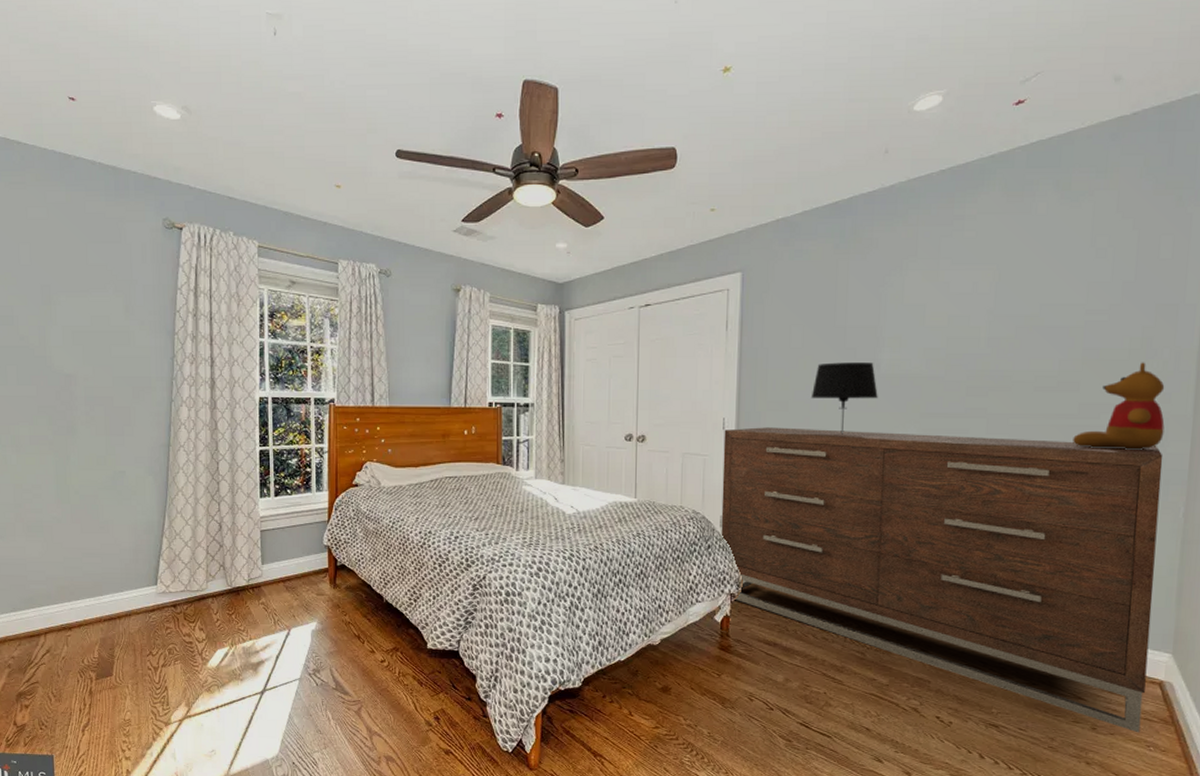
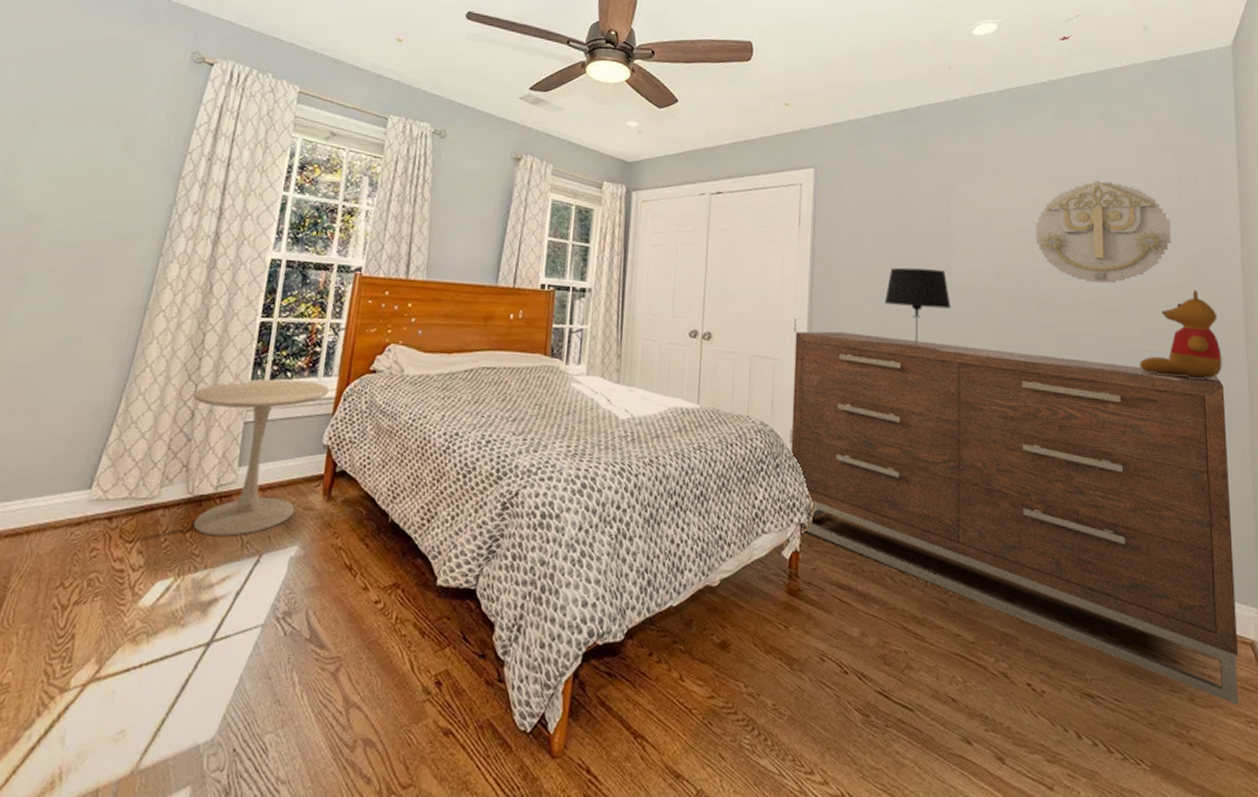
side table: none [217,495,322,617] -> present [192,378,329,537]
wall decoration: none [971,257,1123,363] -> present [1036,181,1171,283]

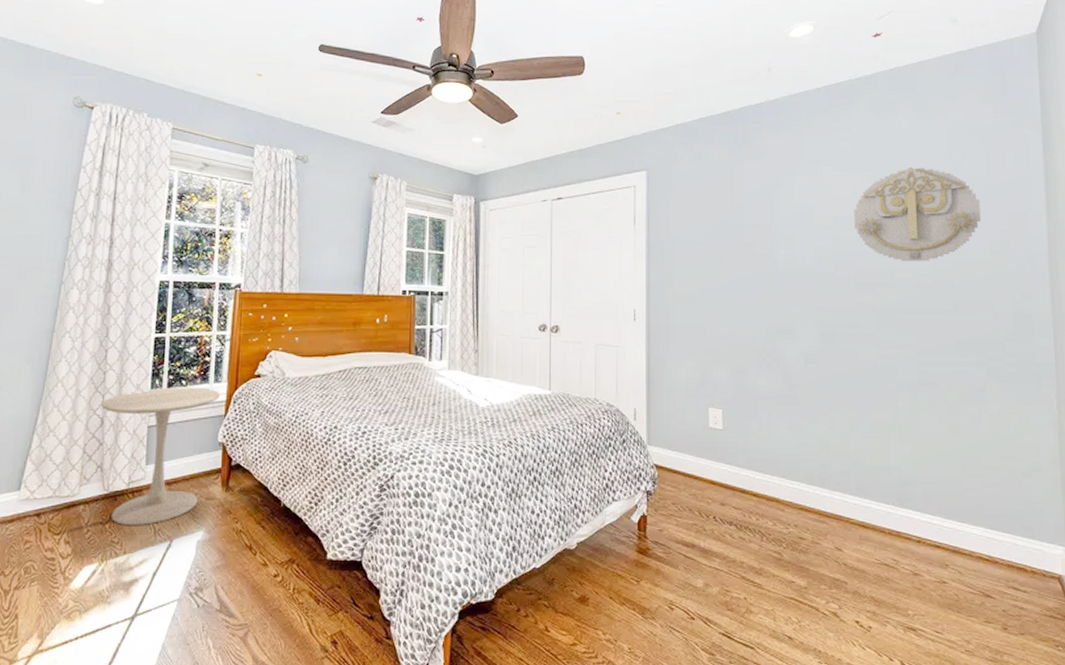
dresser: present [790,331,1239,706] -> none [635,319,1048,632]
table lamp: present [884,267,951,345] -> none [715,257,777,327]
teddy bear: present [1140,290,1222,380] -> none [953,263,1030,345]

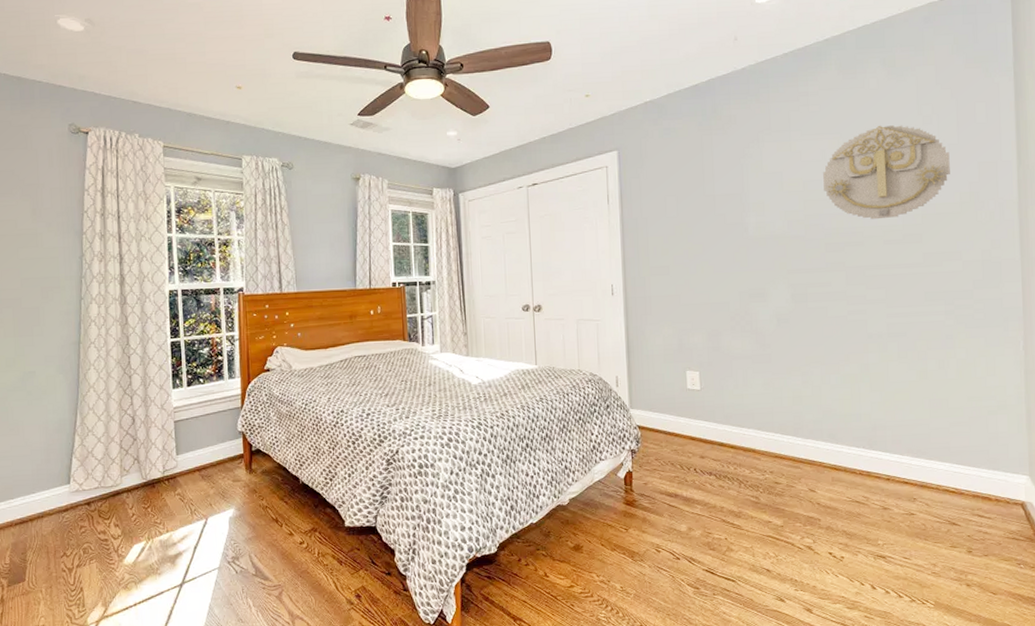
side table: present [100,387,220,526] -> none [130,384,235,509]

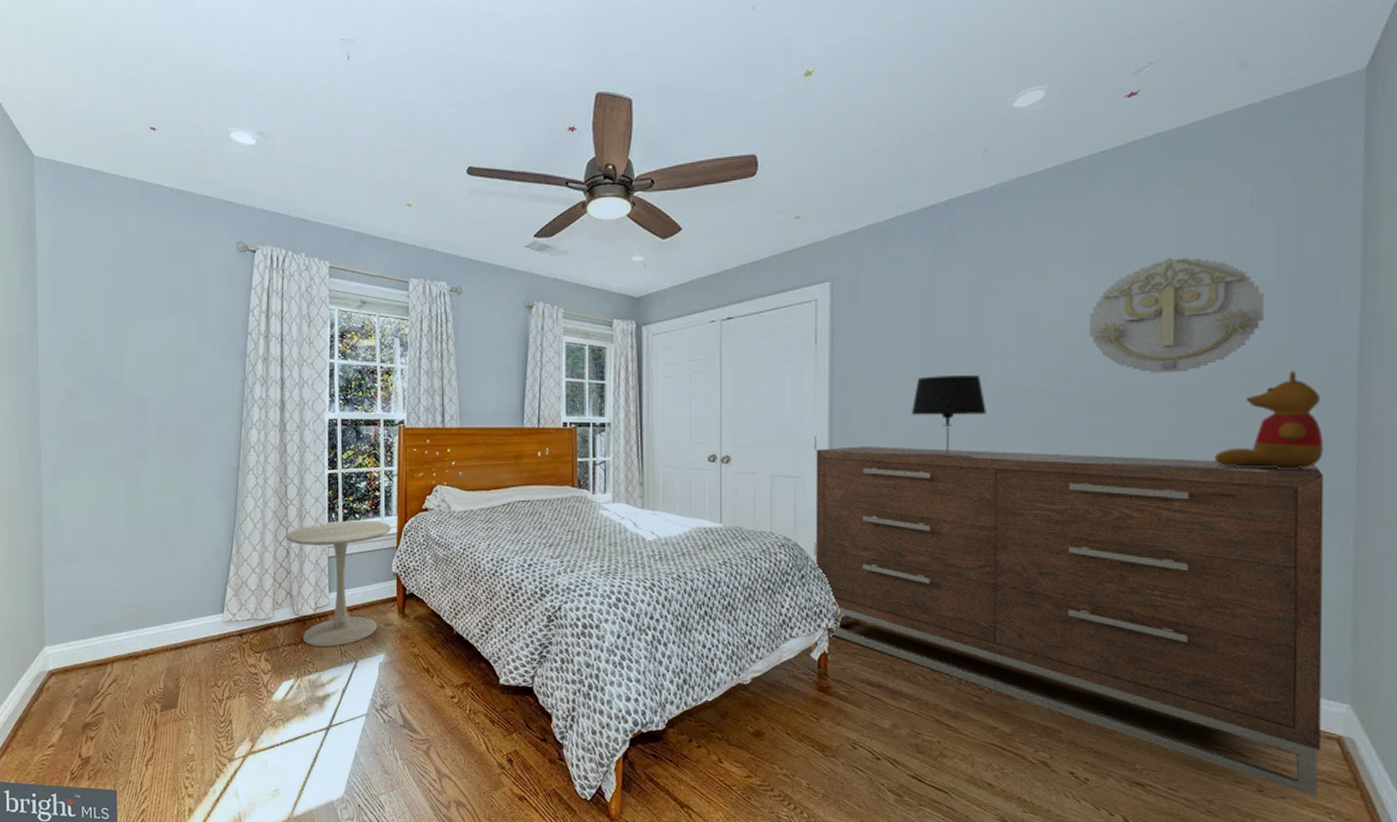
side table: none [130,384,235,509] -> present [285,520,391,648]
dresser: none [613,287,1010,553] -> present [815,446,1324,798]
table lamp: none [689,226,748,294] -> present [911,375,986,454]
teddy bear: none [922,213,998,293] -> present [1215,371,1323,469]

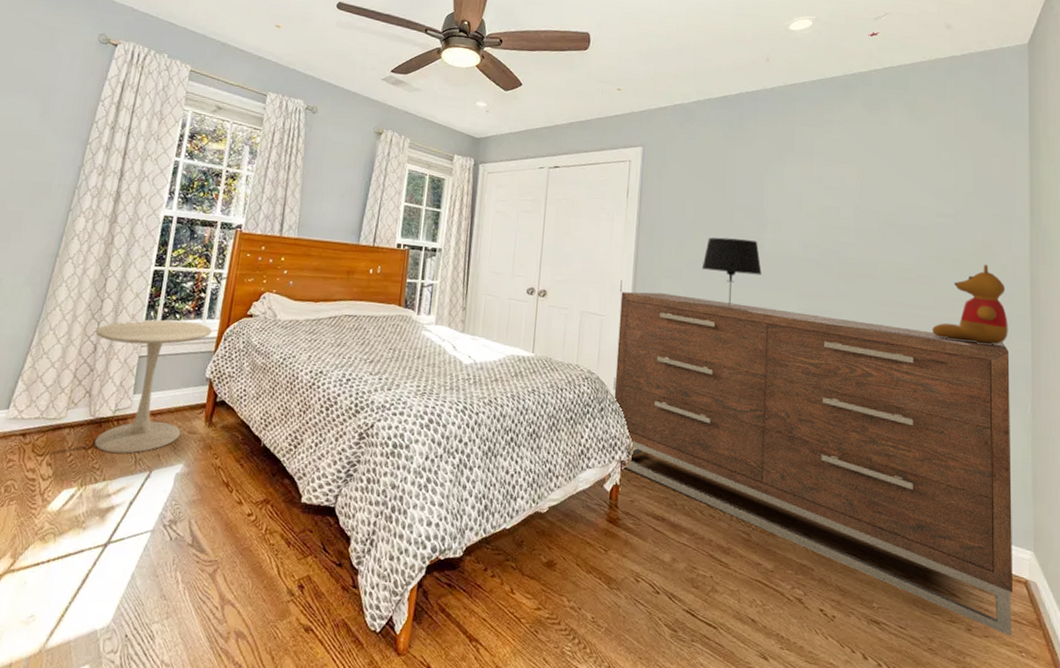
wall decoration: present [1089,258,1264,374] -> none [841,164,965,256]

